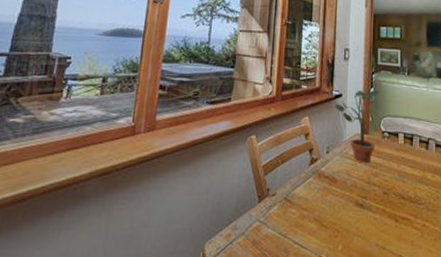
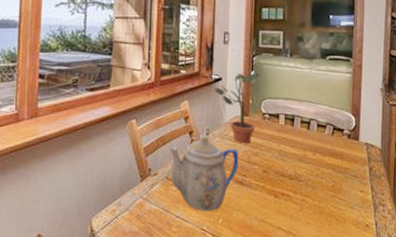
teapot: none [288,153,359,237] -> present [169,135,239,212]

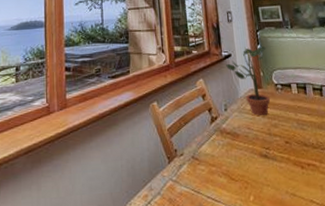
teapot: present [169,135,239,212] -> none [191,110,261,190]

